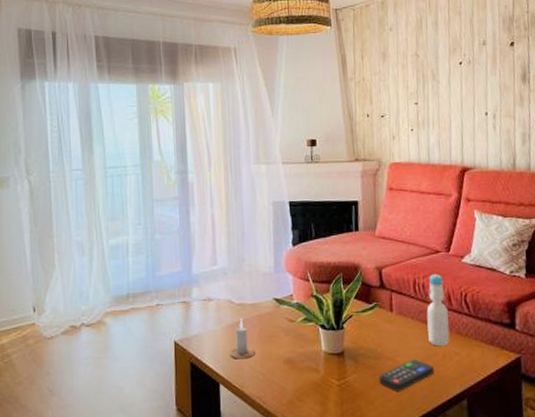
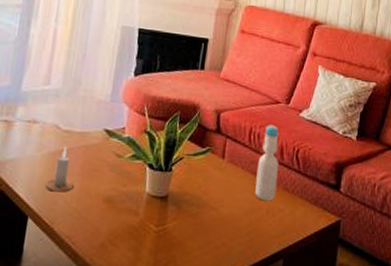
remote control: present [378,359,434,391] -> none [198,211,256,244]

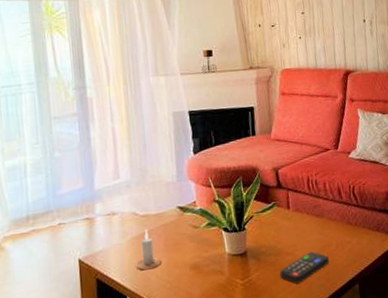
remote control: none [198,211,256,244] -> present [279,251,329,284]
bottle: present [255,125,279,201] -> none [320,170,342,238]

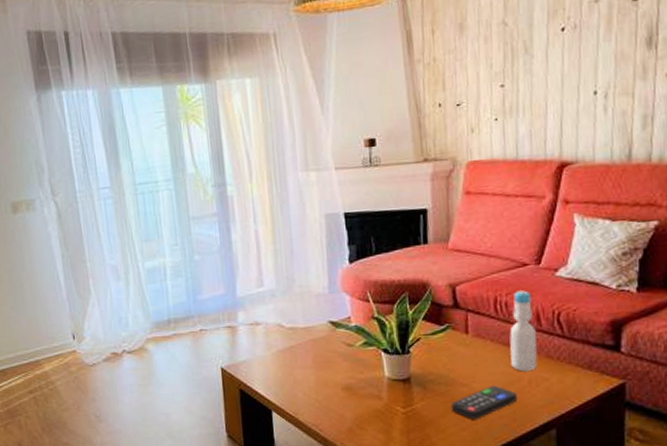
candle: present [136,230,161,271] -> none [282,343,309,386]
bottle: none [320,170,342,238] -> present [509,290,538,372]

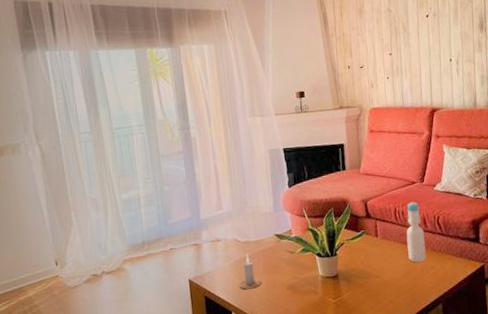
candle: none [282,343,309,386] -> present [239,254,261,290]
remote control: present [450,385,517,420] -> none [368,274,414,303]

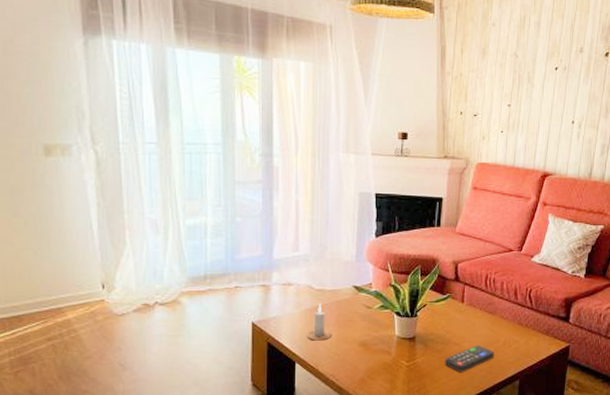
remote control: none [368,274,414,303] -> present [444,345,494,372]
bottle: present [406,202,427,263] -> none [493,271,513,335]

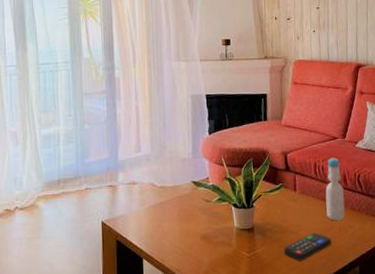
candle: present [307,304,331,341] -> none [152,200,175,236]
bottle: none [493,271,513,335] -> present [325,158,345,221]

